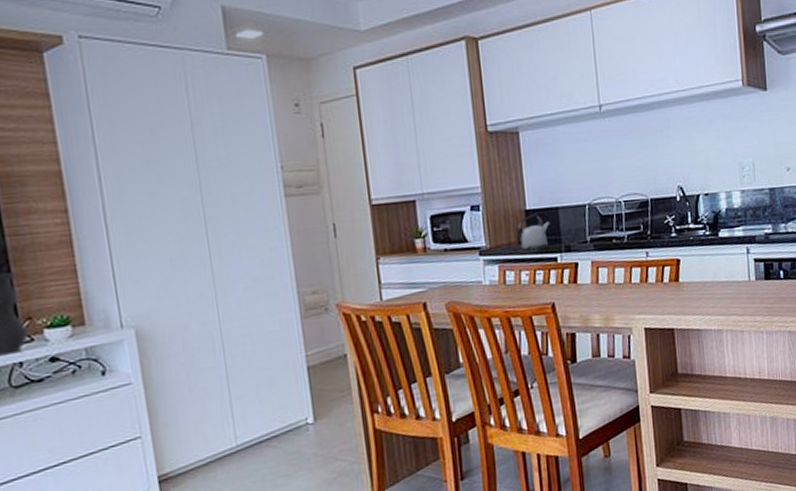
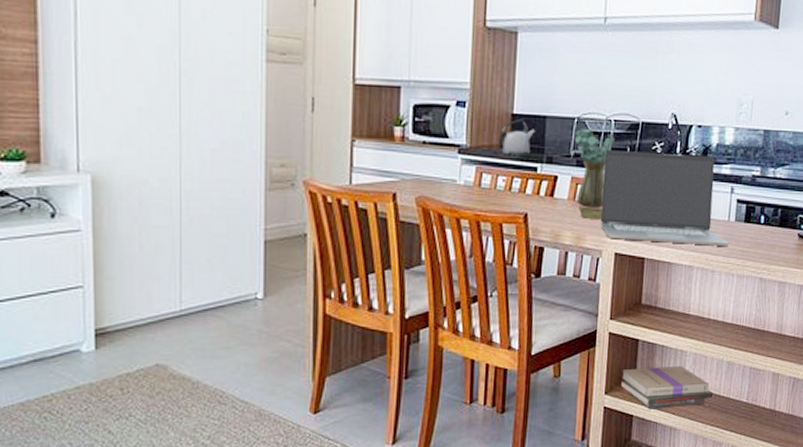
vase: none [585,208,627,300] -> present [573,121,615,219]
laptop: none [620,221,754,315] -> present [600,149,730,247]
books: none [670,428,761,475] -> present [621,366,713,410]

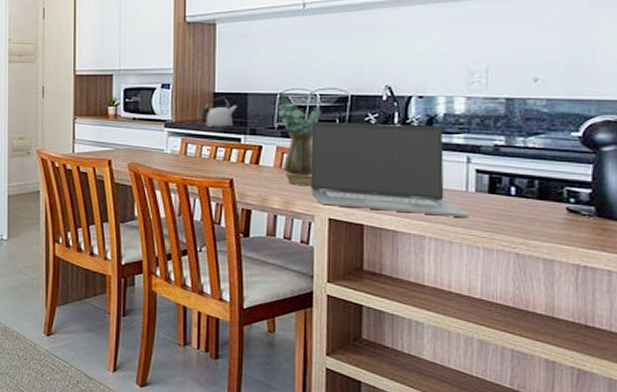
books: present [621,366,713,410] -> none [345,333,462,383]

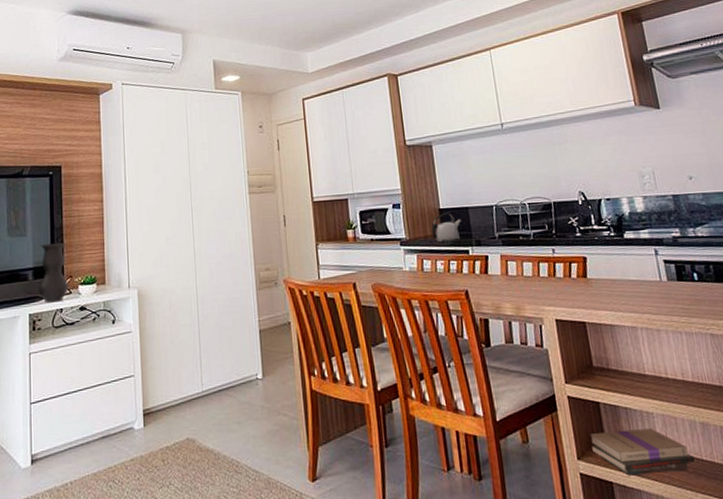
vase: present [276,97,321,185] -> none [492,208,537,290]
laptop: present [310,121,471,218] -> none [526,223,669,307]
books: none [345,333,462,383] -> present [590,428,694,476]

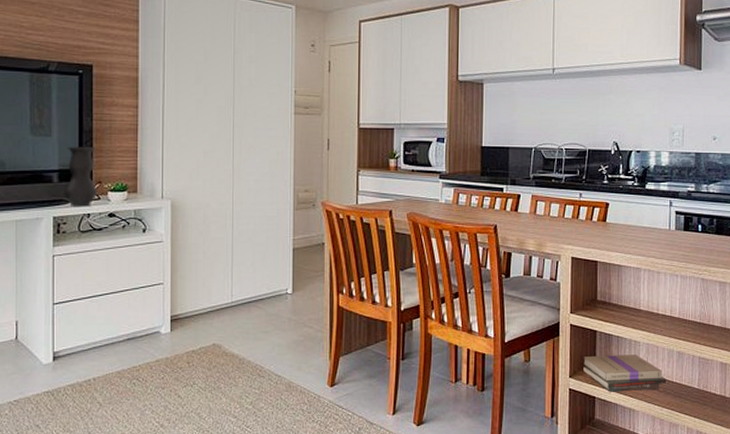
kettle: present [431,212,461,243] -> none [471,150,501,179]

